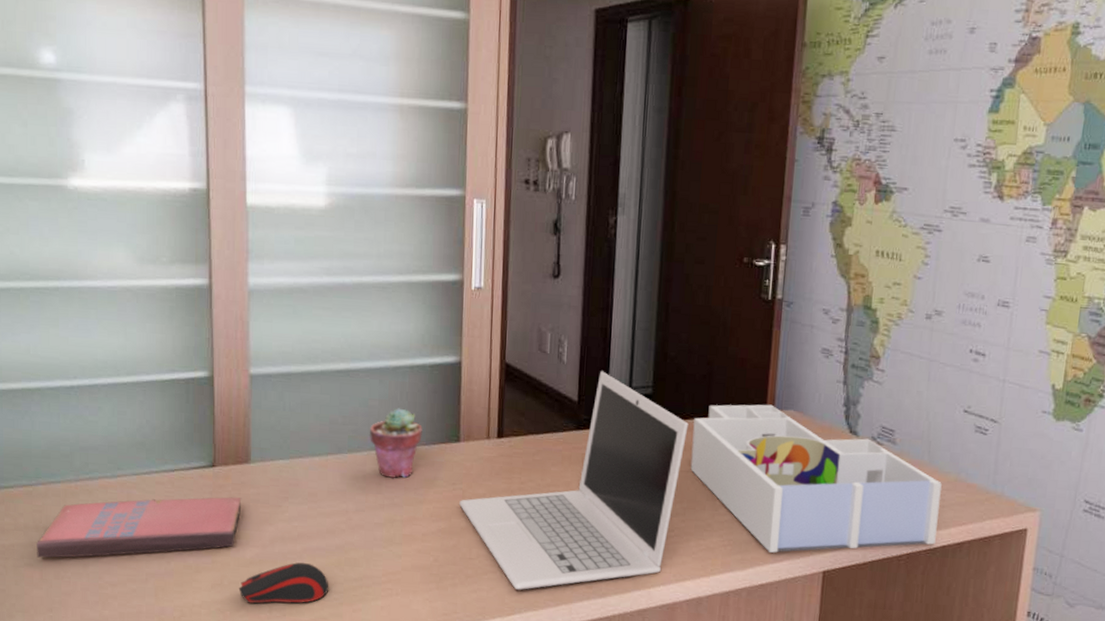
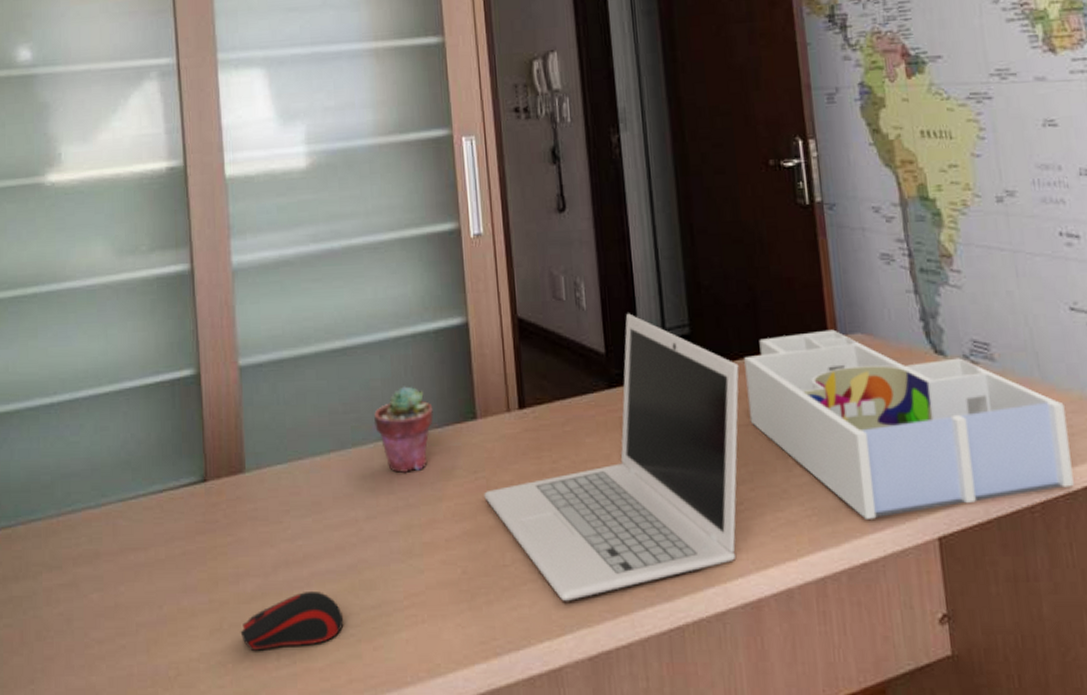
paperback book: present [37,497,242,558] -> none [16,516,238,616]

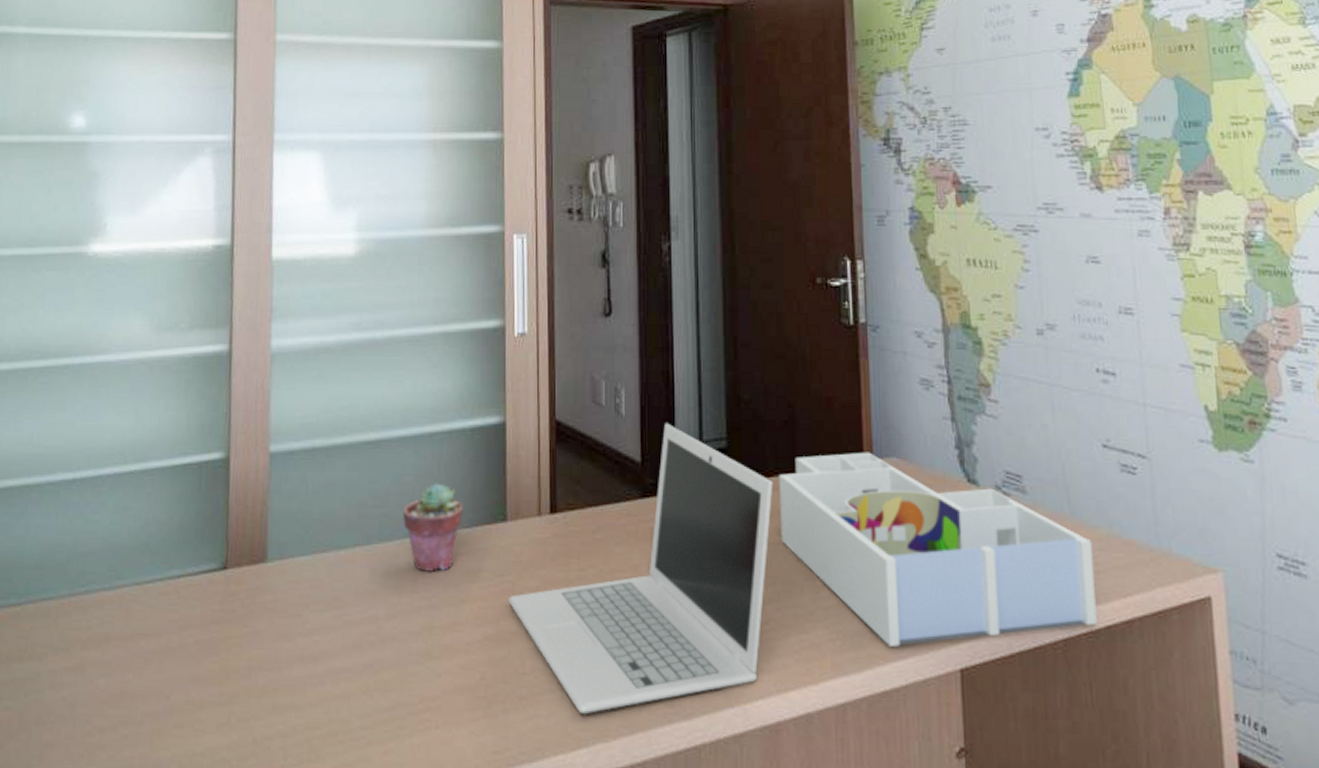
computer mouse: present [240,590,344,651] -> none [248,688,356,749]

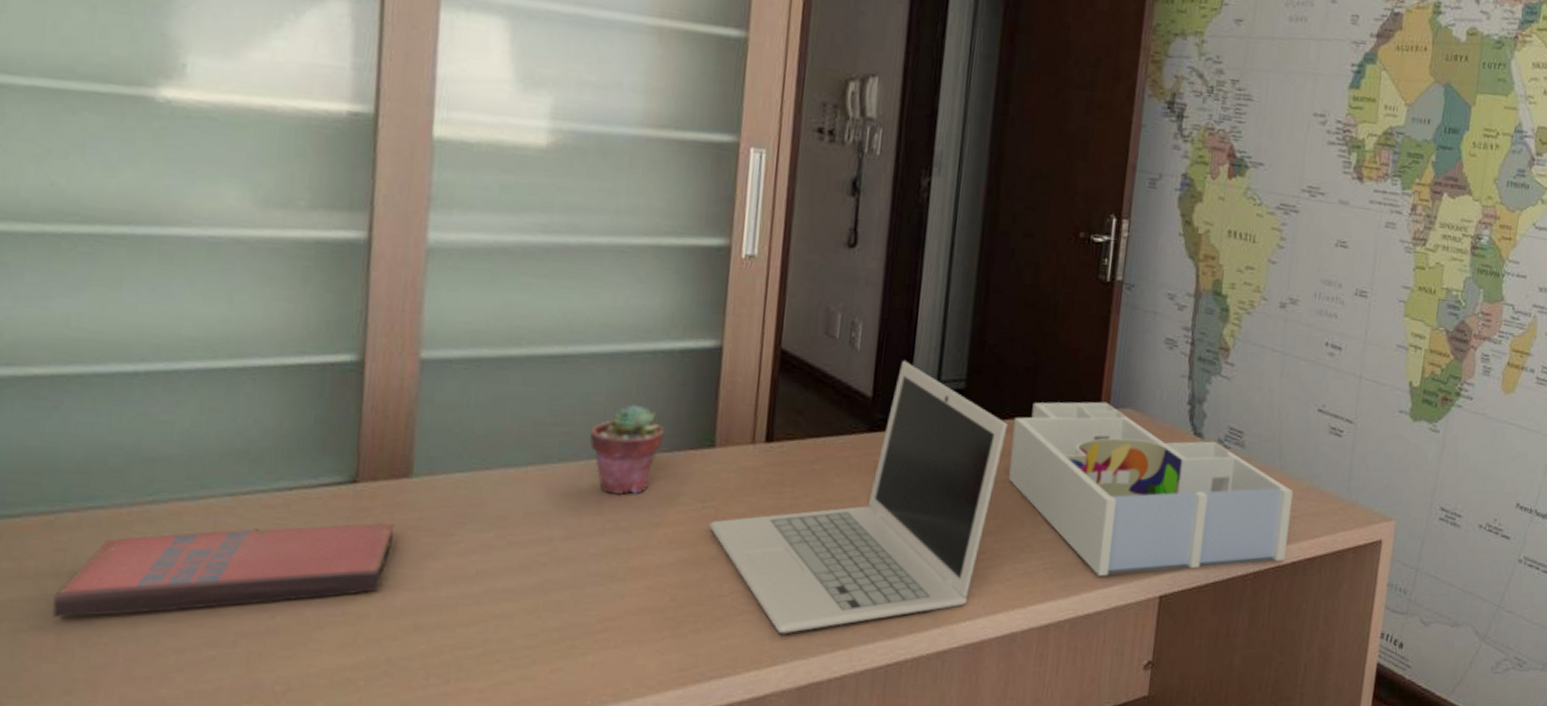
paperback book: none [18,607,256,699] -> present [52,523,395,618]

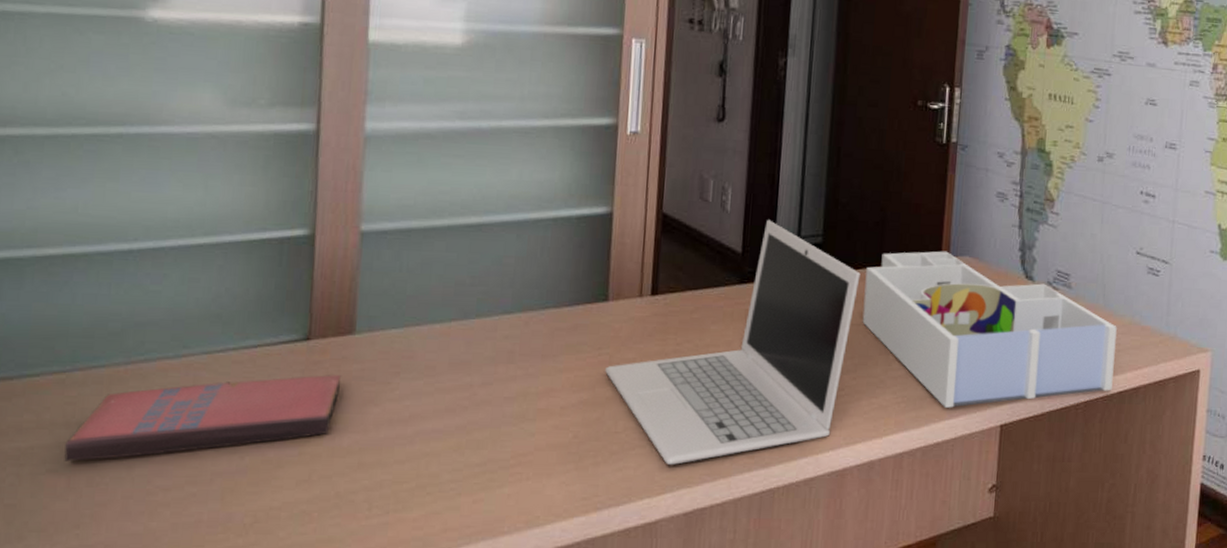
potted succulent: present [590,404,665,495] -> none [502,265,565,345]

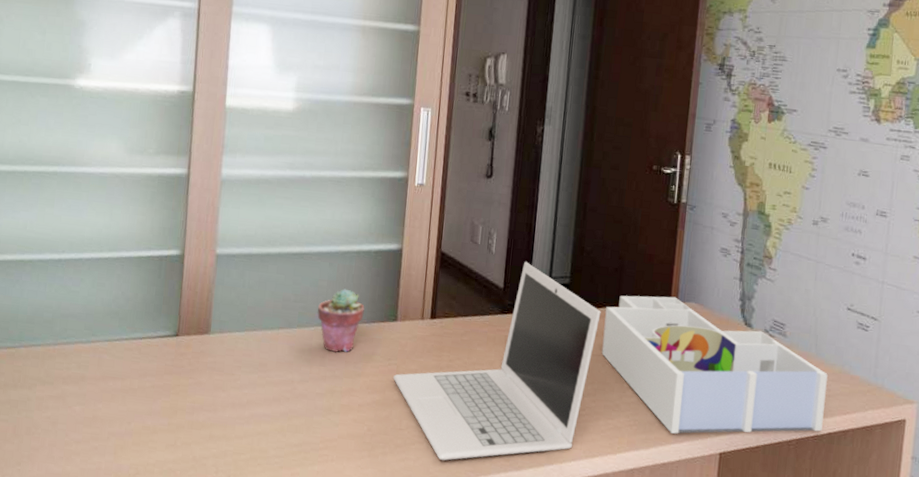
paperback book: present [64,375,342,462] -> none [12,364,200,415]
potted succulent: none [502,265,565,345] -> present [317,288,365,352]

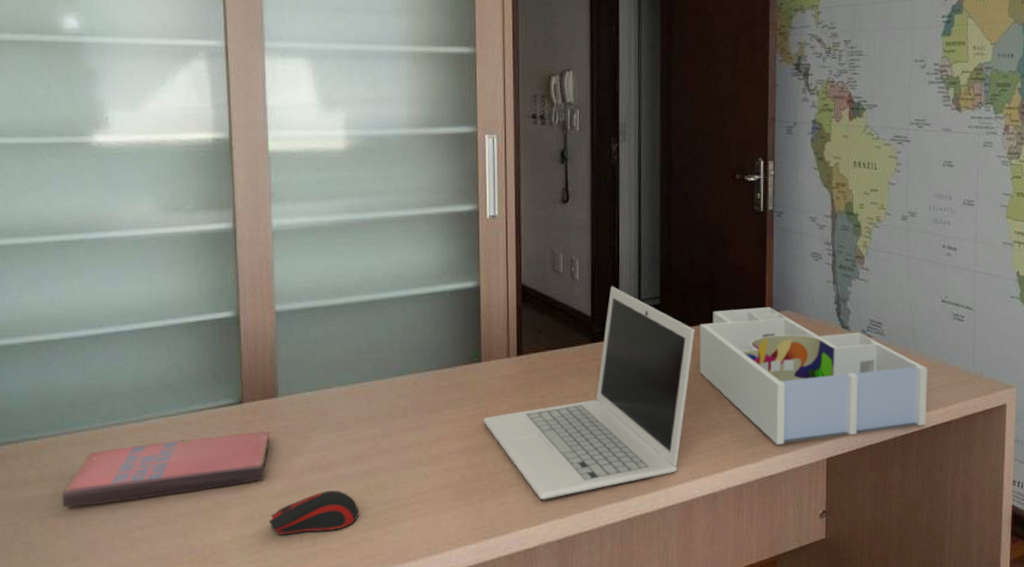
paperback book: none [12,364,200,415] -> present [62,432,270,507]
computer mouse: none [189,427,272,466] -> present [269,490,359,535]
potted succulent: present [317,288,365,352] -> none [394,334,445,401]

